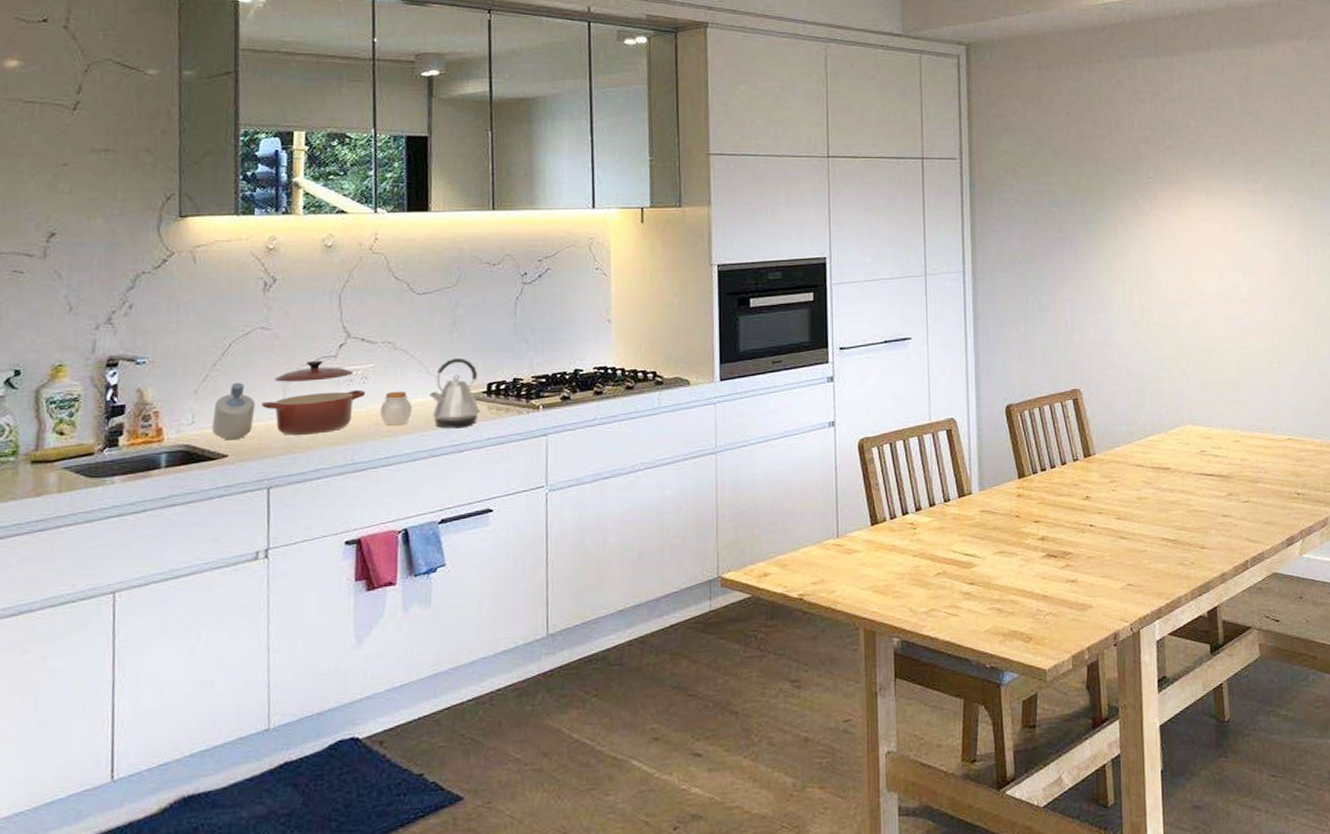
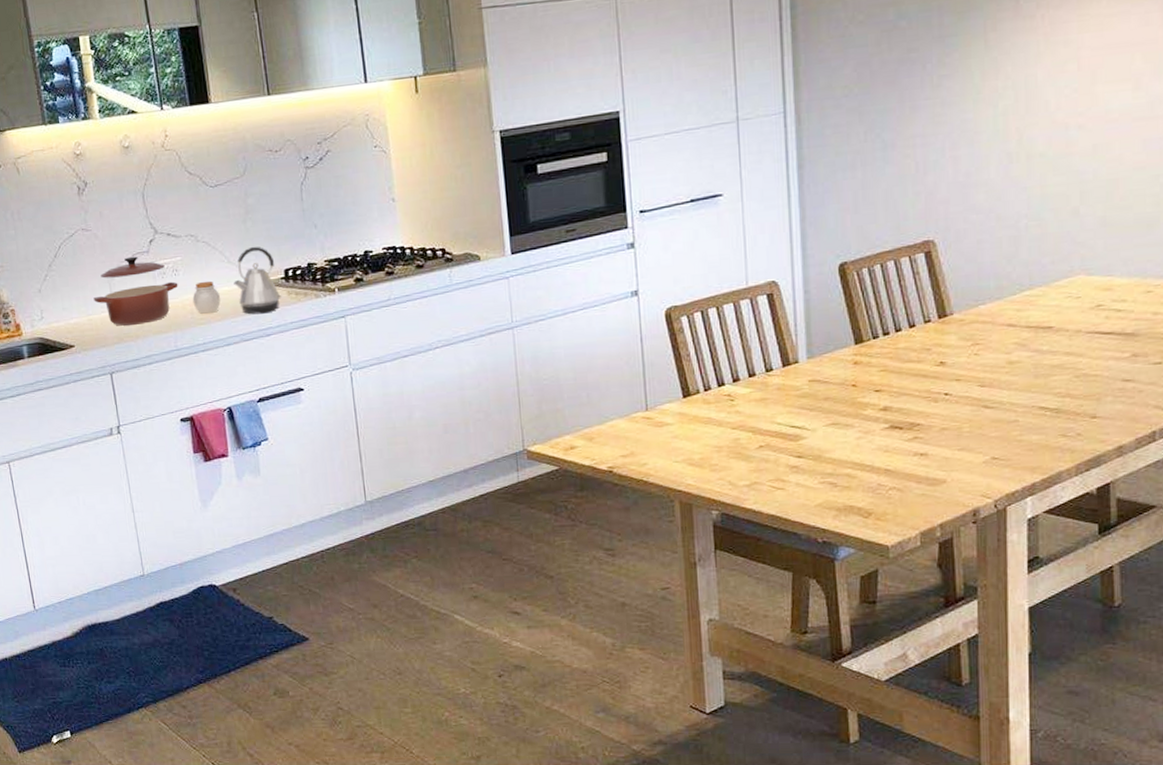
soap dispenser: present [212,382,256,440] -> none [56,280,90,333]

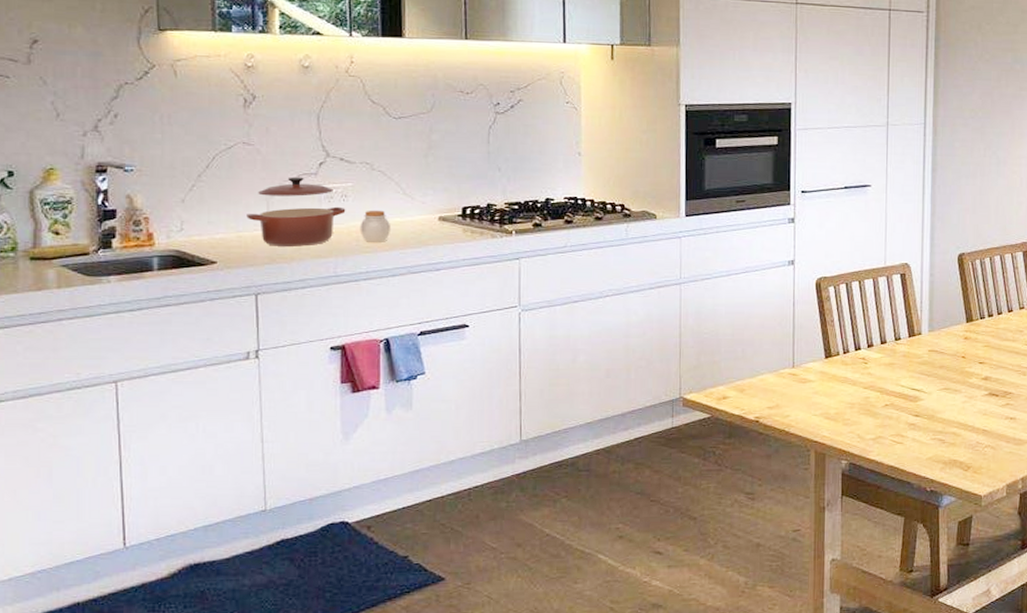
kettle: present [233,246,281,315] -> none [407,181,456,248]

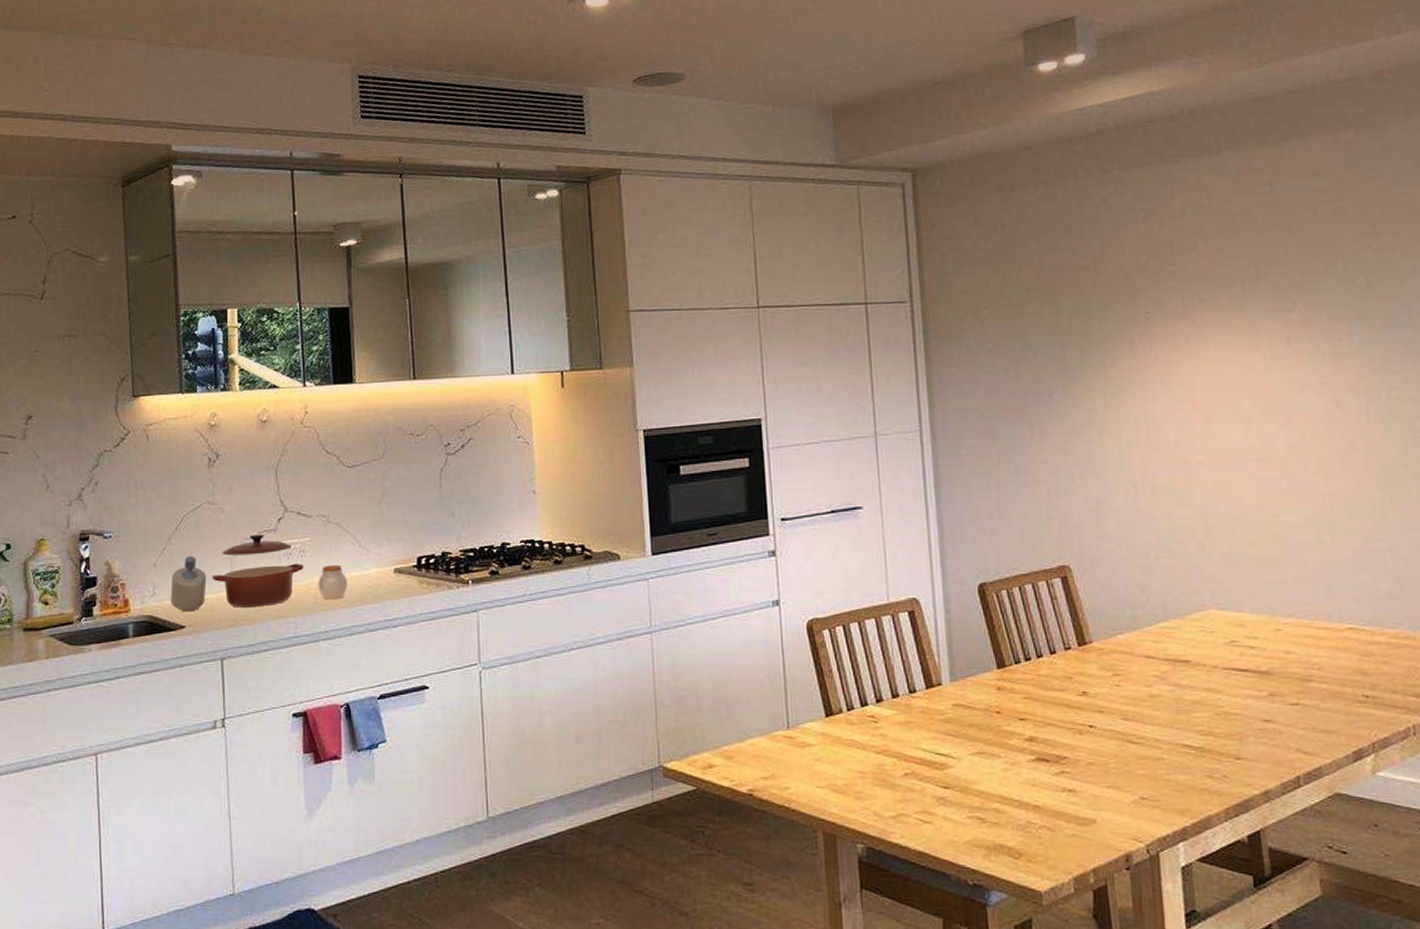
soap dispenser: none [200,194,241,248] -> present [170,555,207,612]

